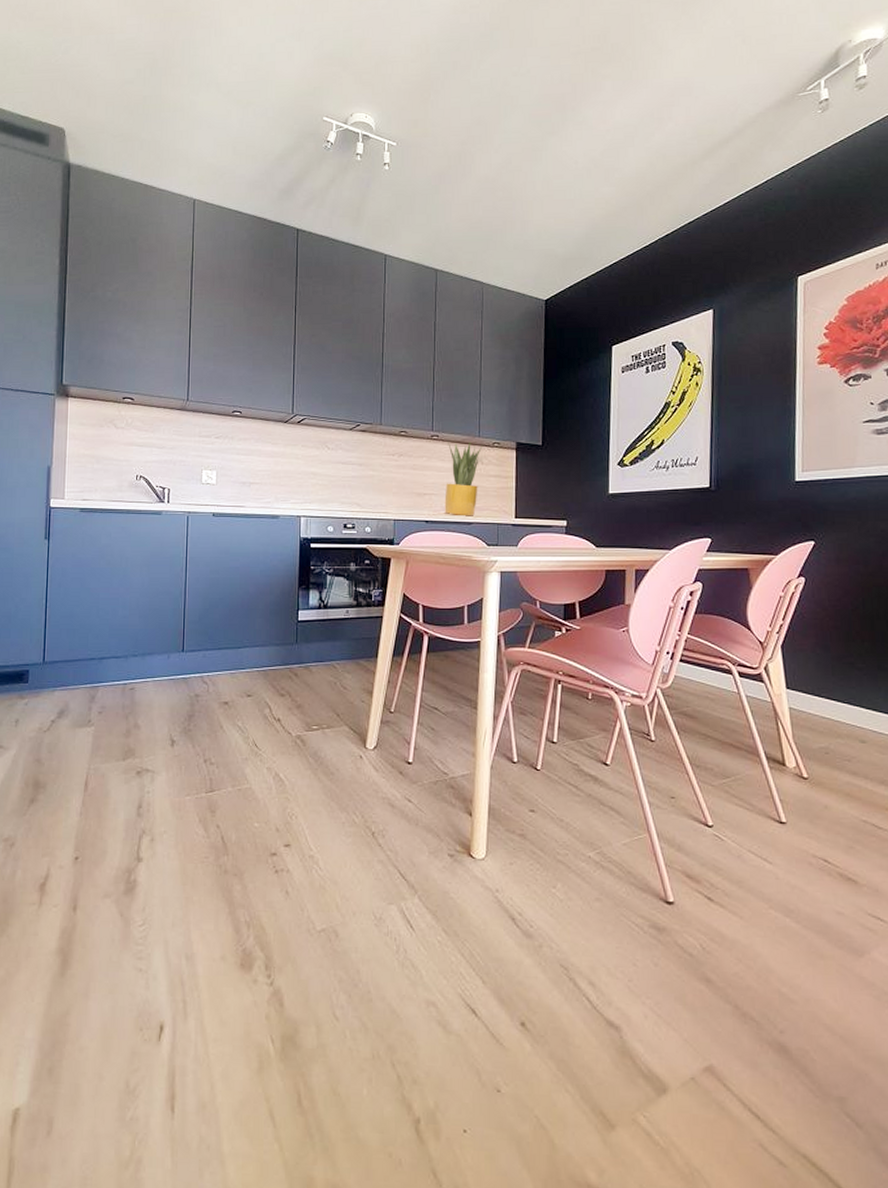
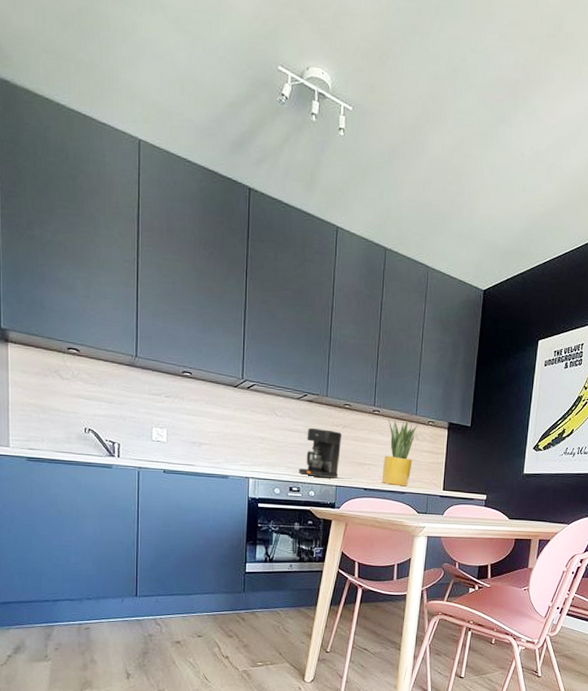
coffee maker: none [353,458,399,512] -> present [298,427,342,479]

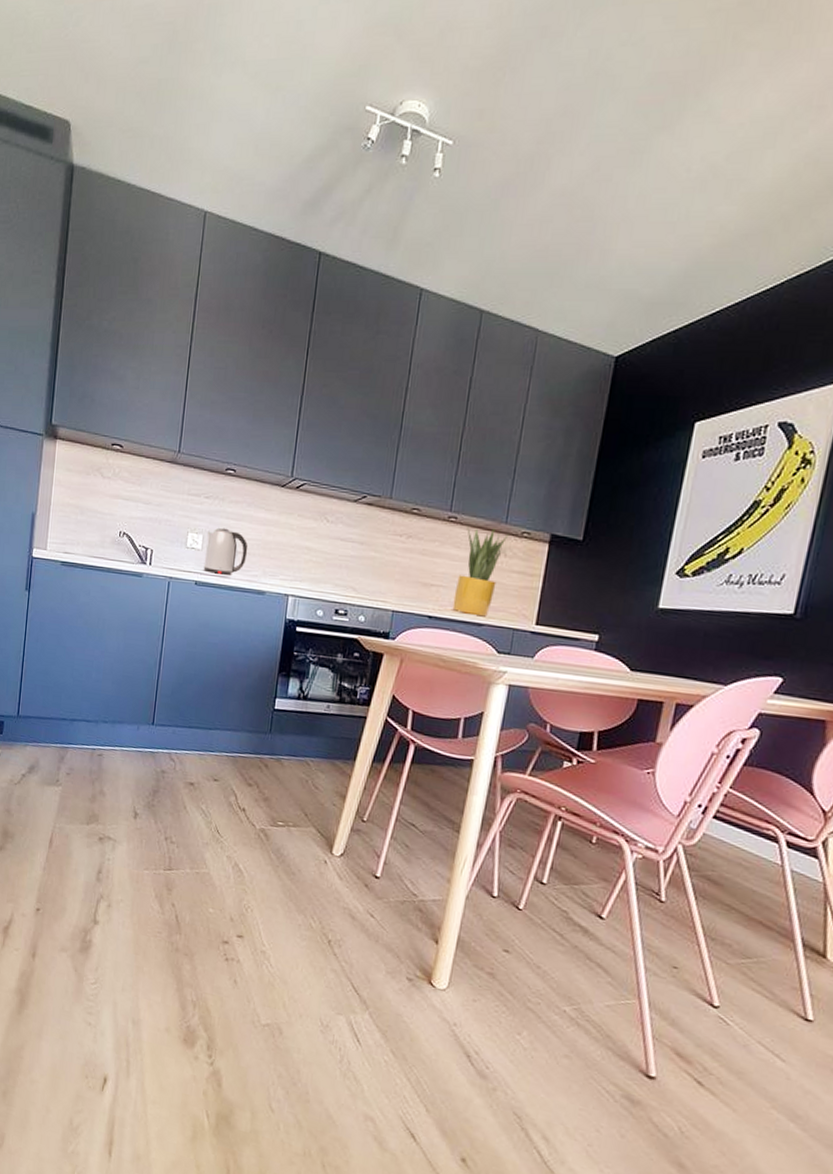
kettle: none [170,422,210,464] -> present [203,527,248,577]
coffee maker: present [298,427,342,479] -> none [347,537,406,602]

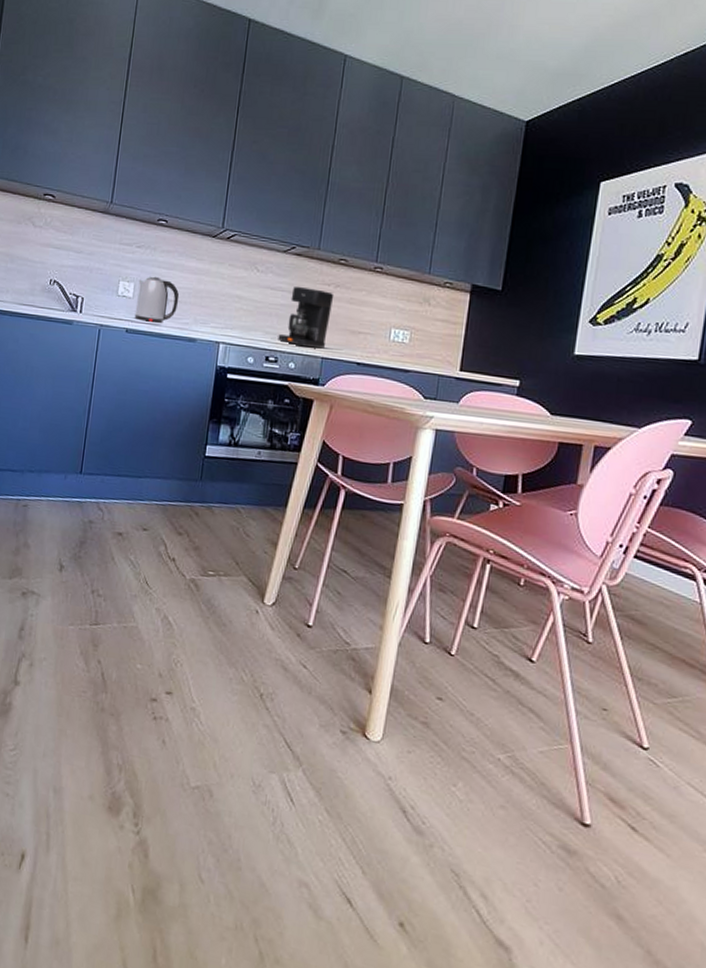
coffee maker: none [347,537,406,602] -> present [278,286,334,349]
planter: present [452,526,509,617] -> none [380,276,432,364]

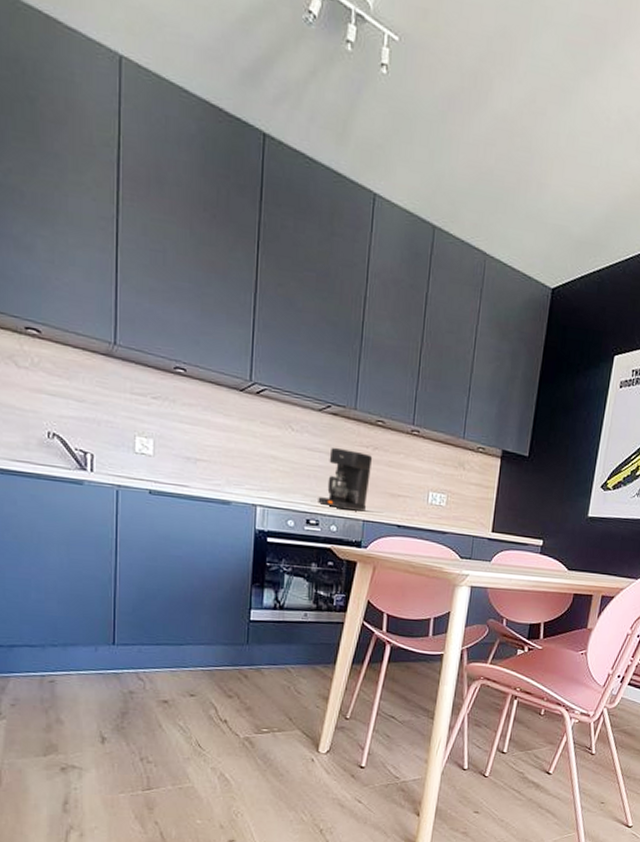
kettle: present [134,276,180,324] -> none [157,431,208,486]

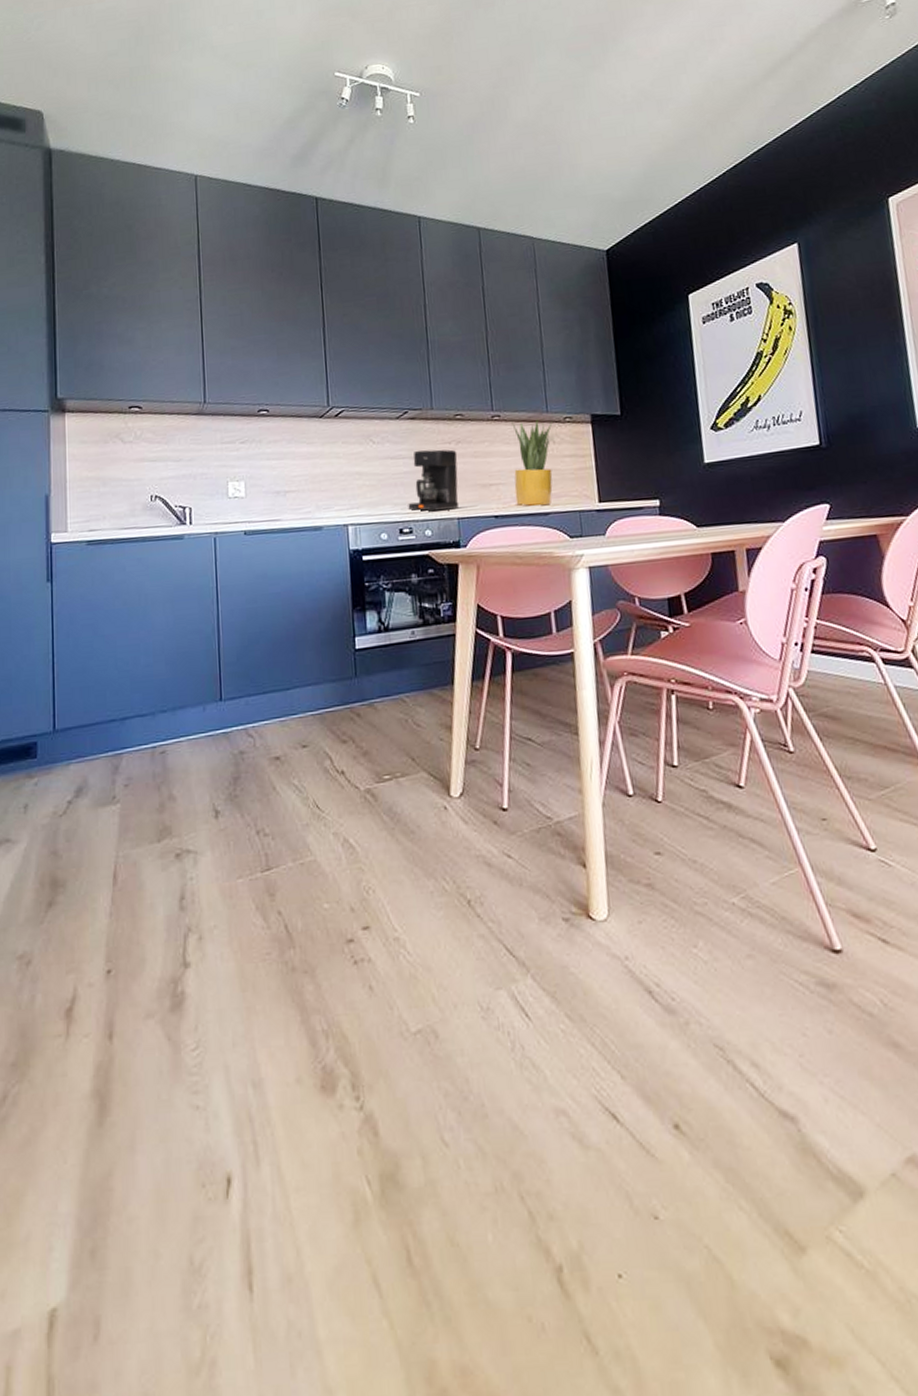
planter: none [419,440,467,526] -> present [511,419,553,506]

